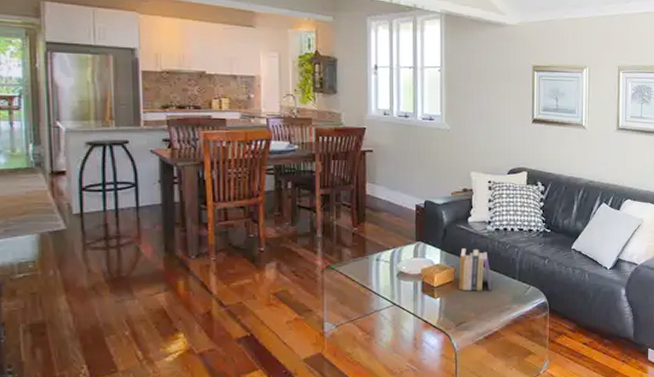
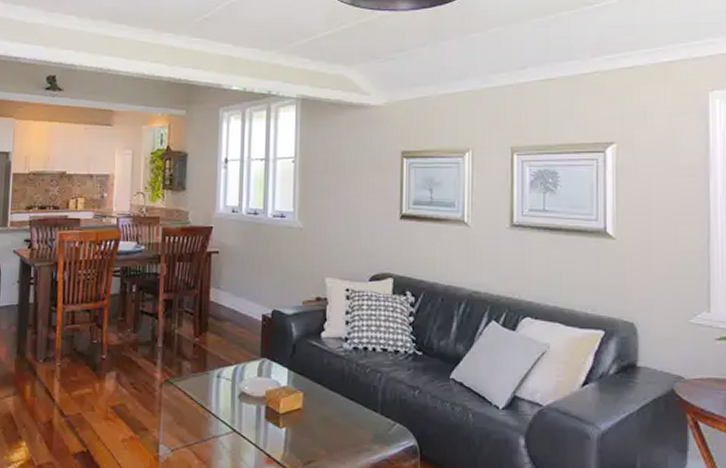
books: present [459,248,492,292] -> none [308,369,348,426]

